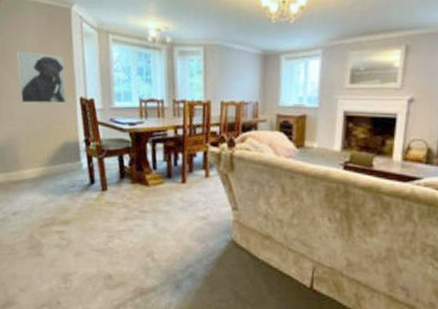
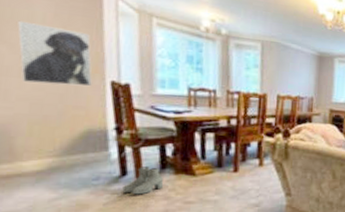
boots: none [92,176,123,202] -> present [122,166,164,195]

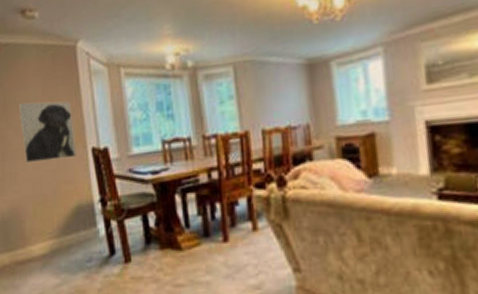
boots: present [122,166,164,195] -> none [113,242,151,278]

